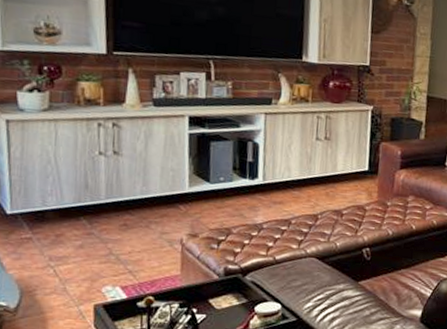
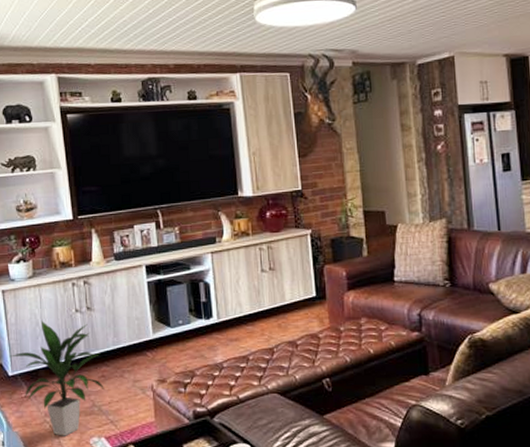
indoor plant: none [9,158,125,283] -> present [9,320,104,436]

